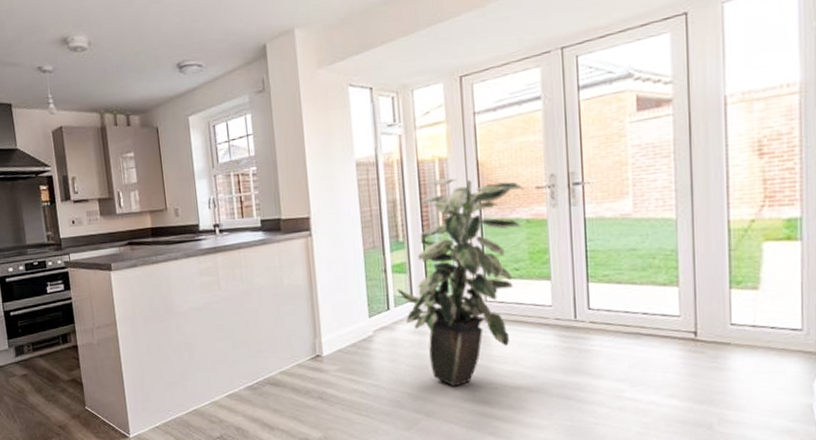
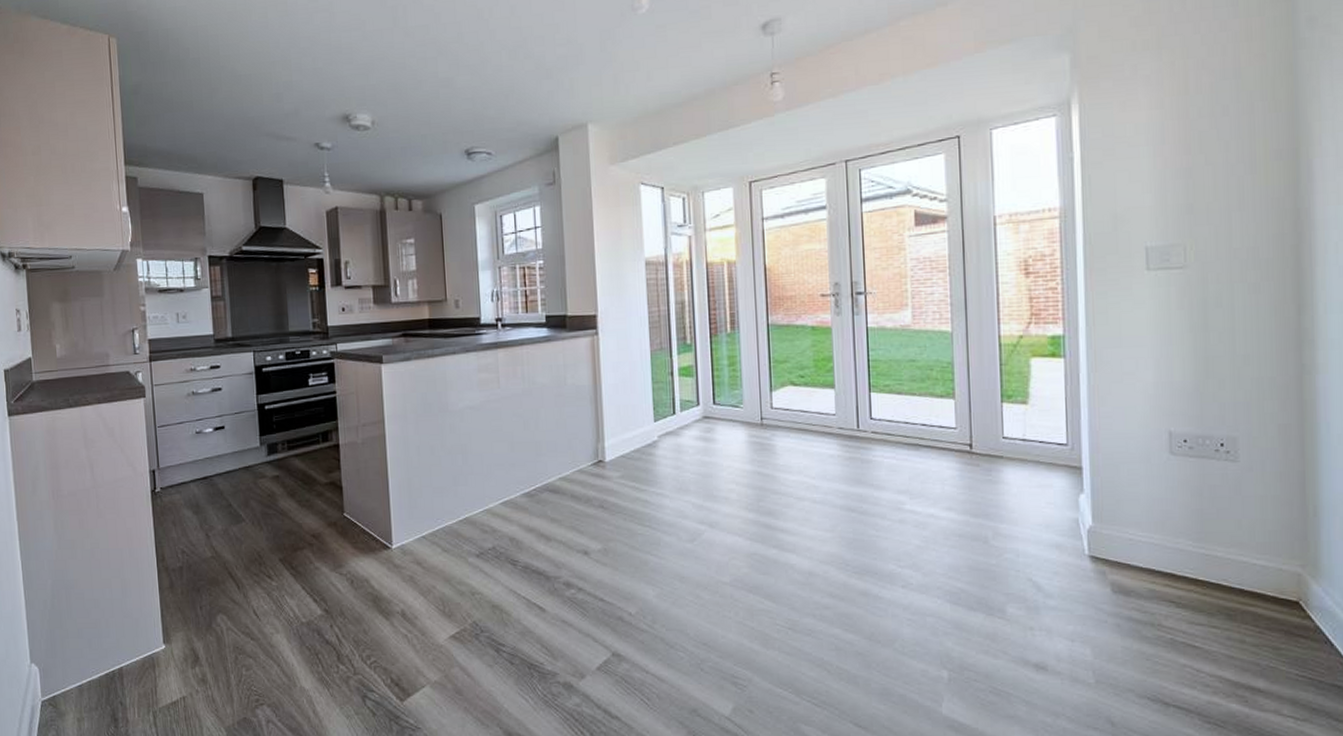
indoor plant: present [397,177,524,387] -> none [683,280,809,496]

